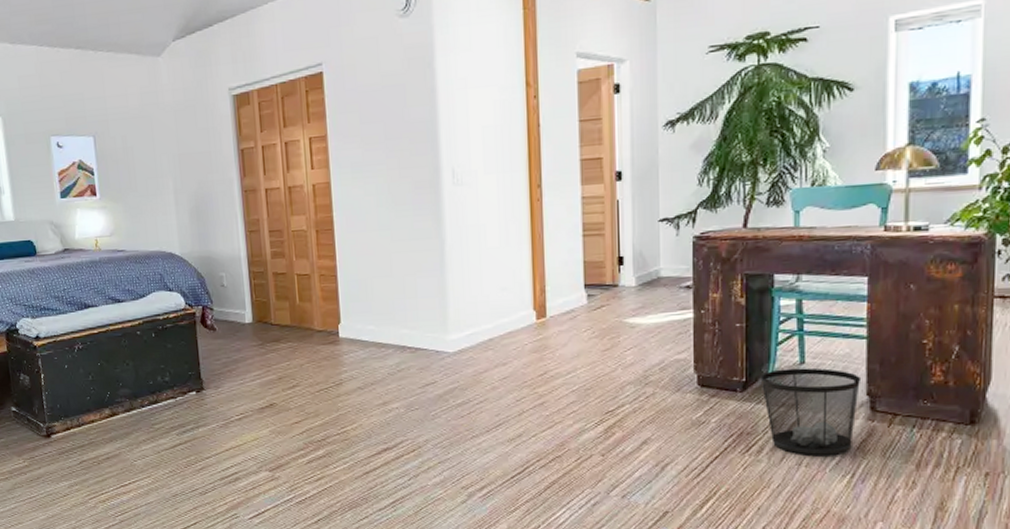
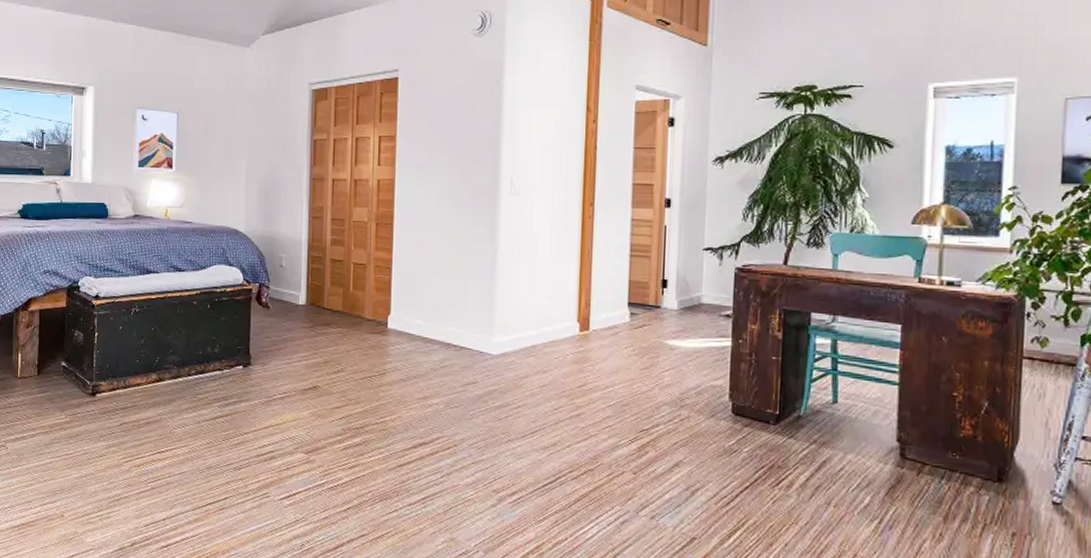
waste bin: present [760,368,862,455] -> none [793,406,893,498]

